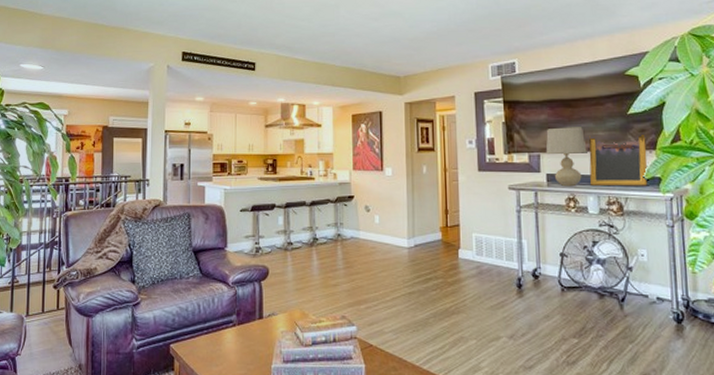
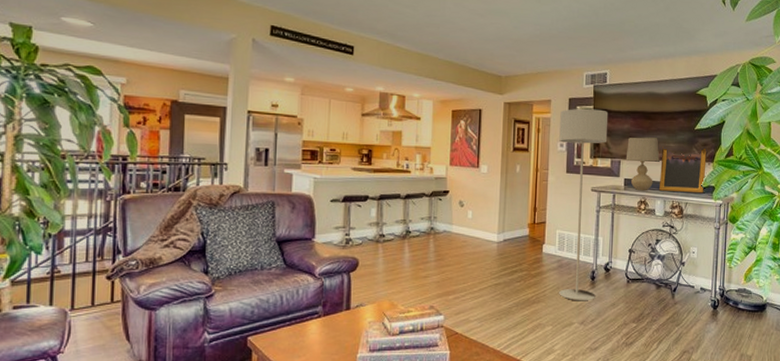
floor lamp: none [466,101,524,312] -> present [559,108,609,301]

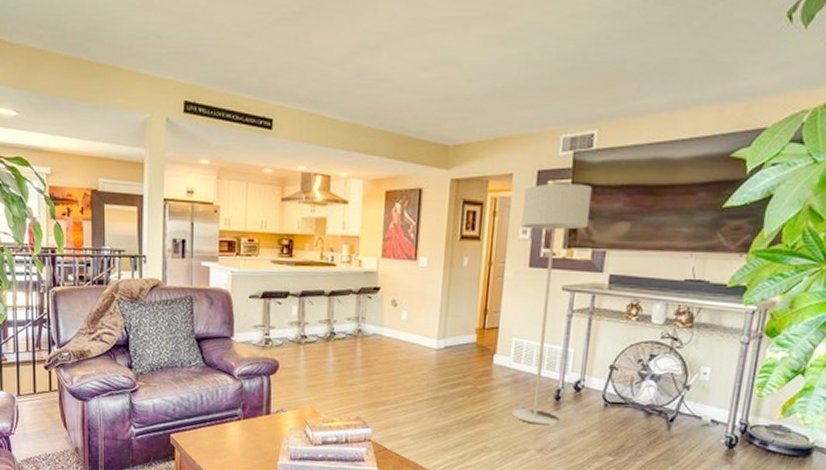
table lamp: present [625,137,660,191] -> none [613,219,665,292]
picture frame: present [659,147,707,194] -> none [660,232,739,296]

